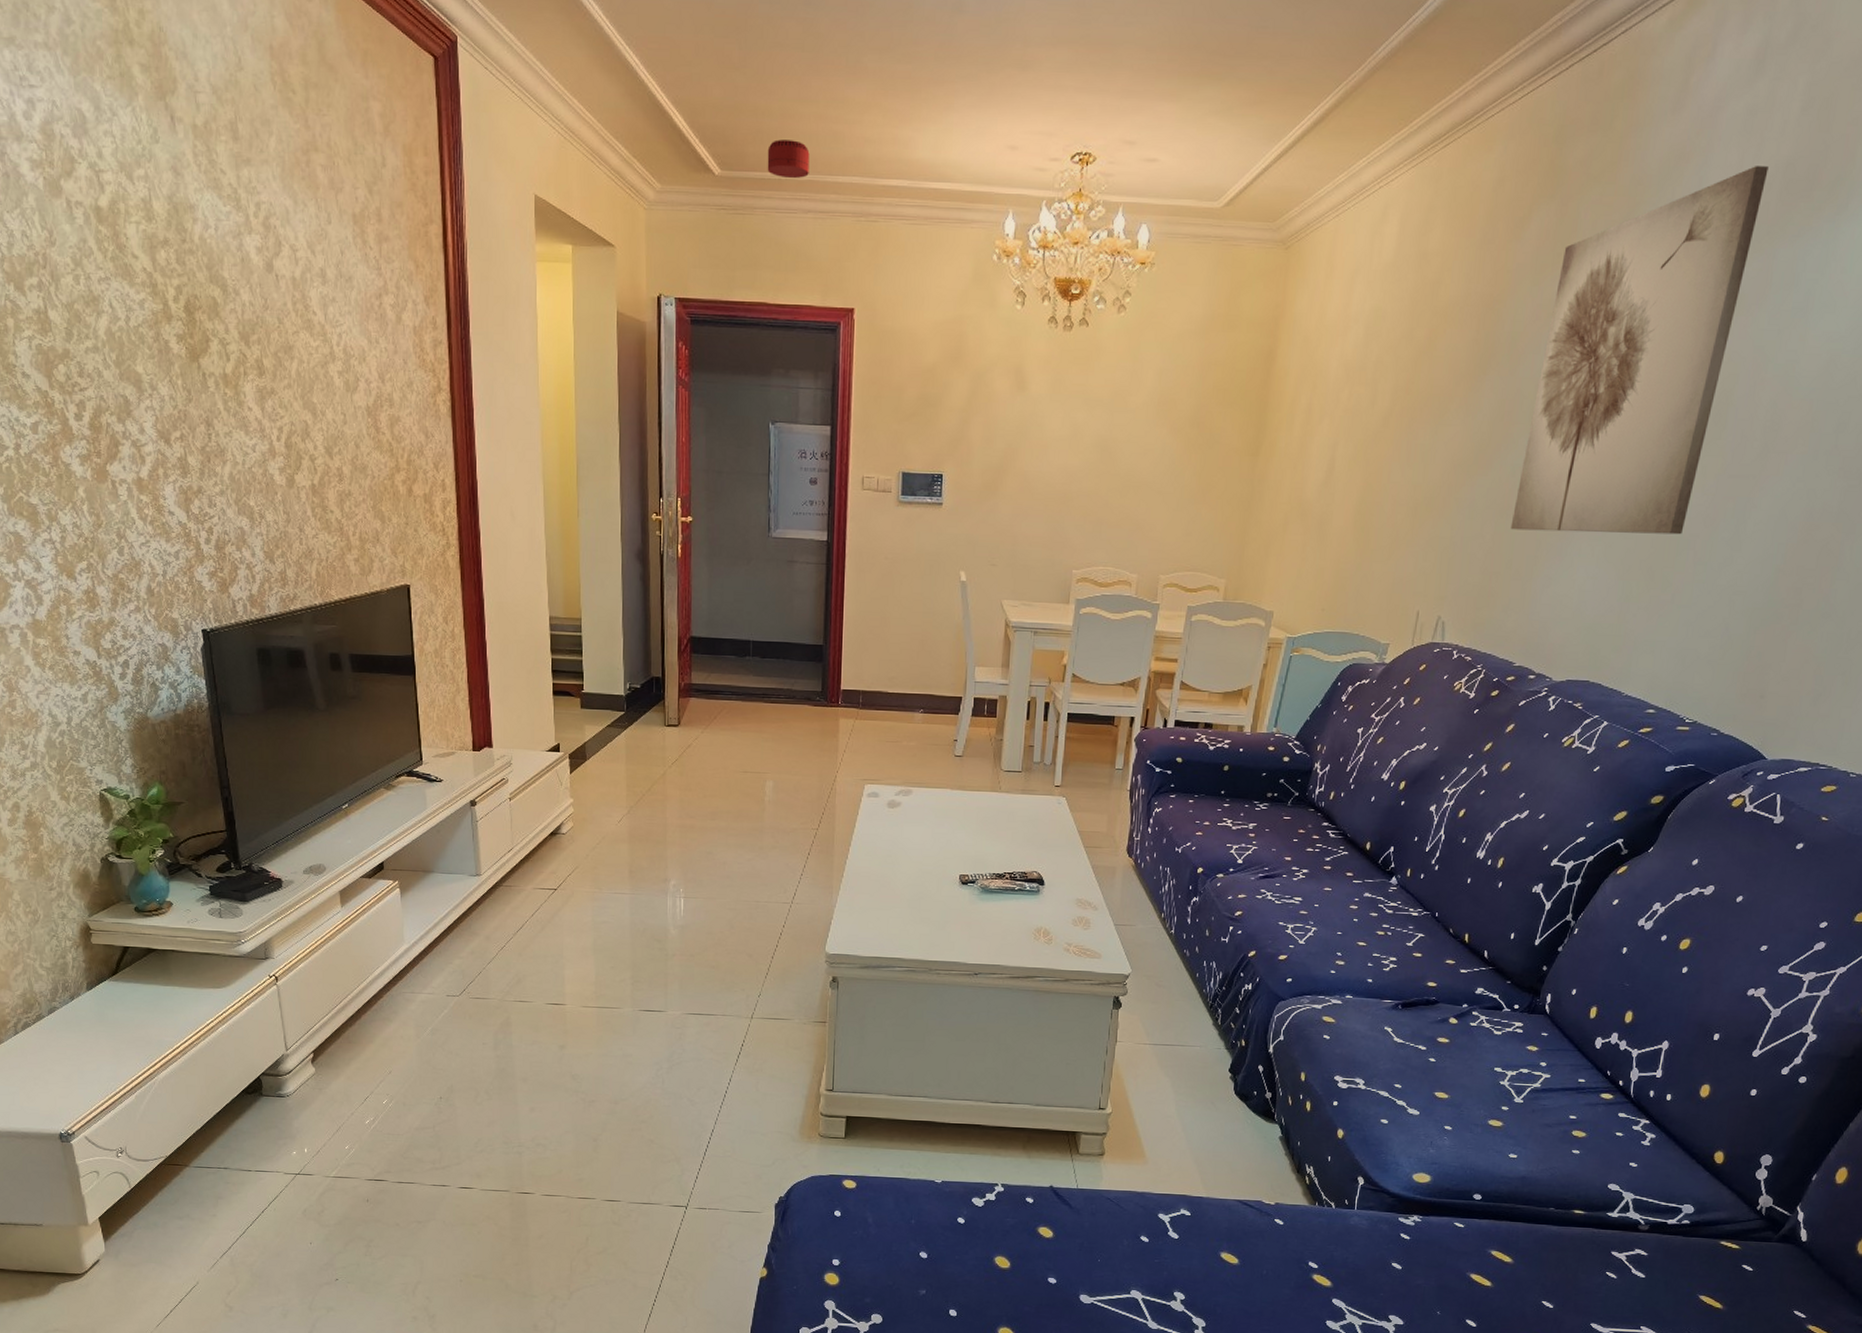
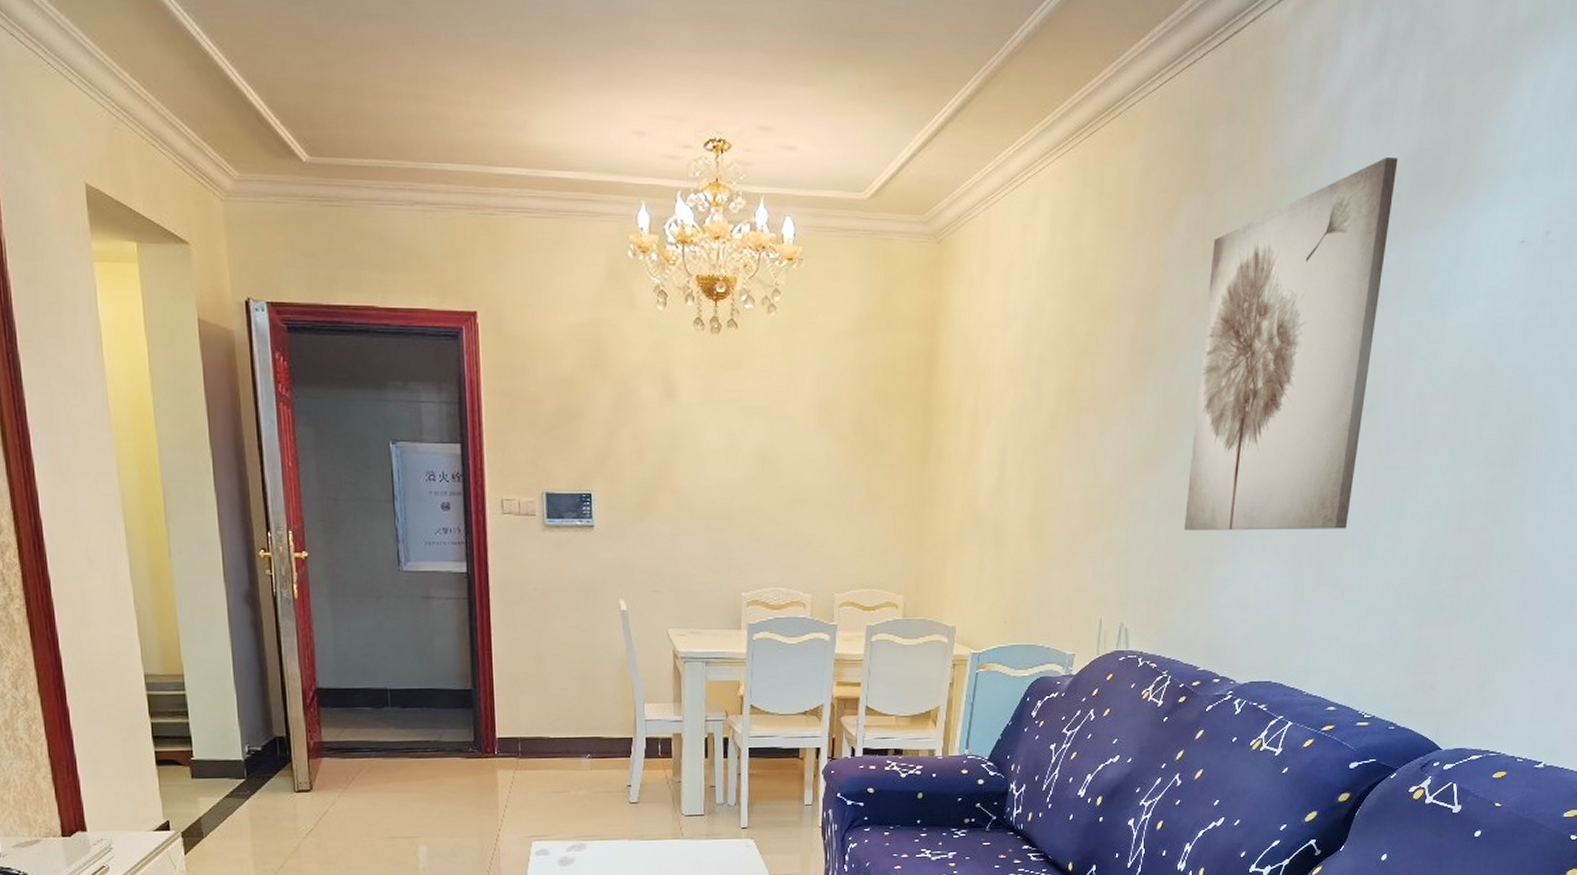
smoke detector: present [767,139,810,179] -> none [362,122,413,167]

